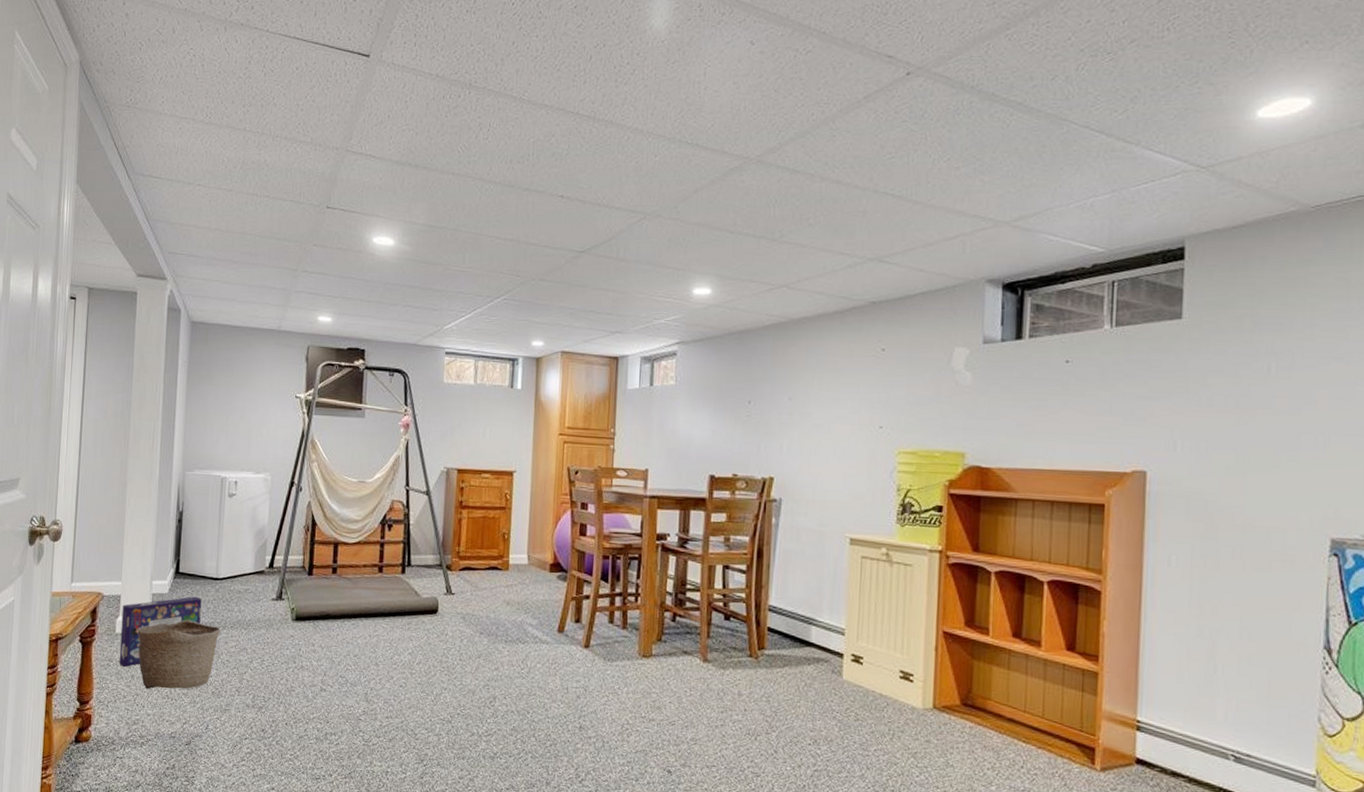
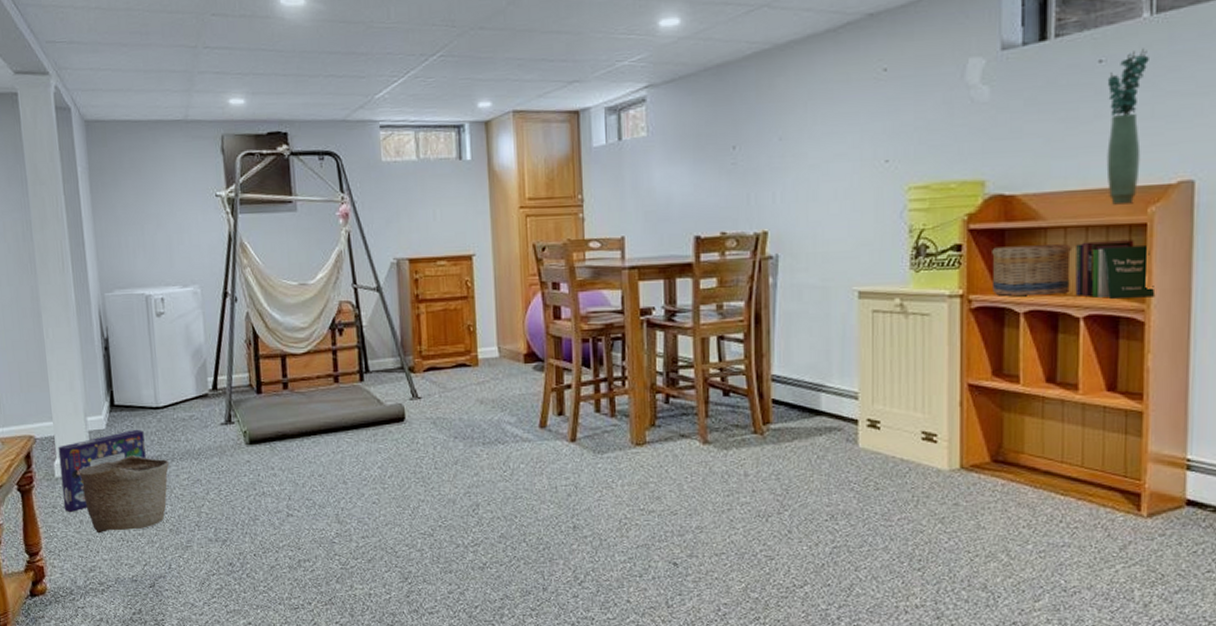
basket: none [968,511,1038,560] -> present [992,244,1071,297]
books: none [1040,515,1111,571] -> present [1075,240,1156,300]
vase: none [1070,354,1109,486] -> present [1106,48,1149,205]

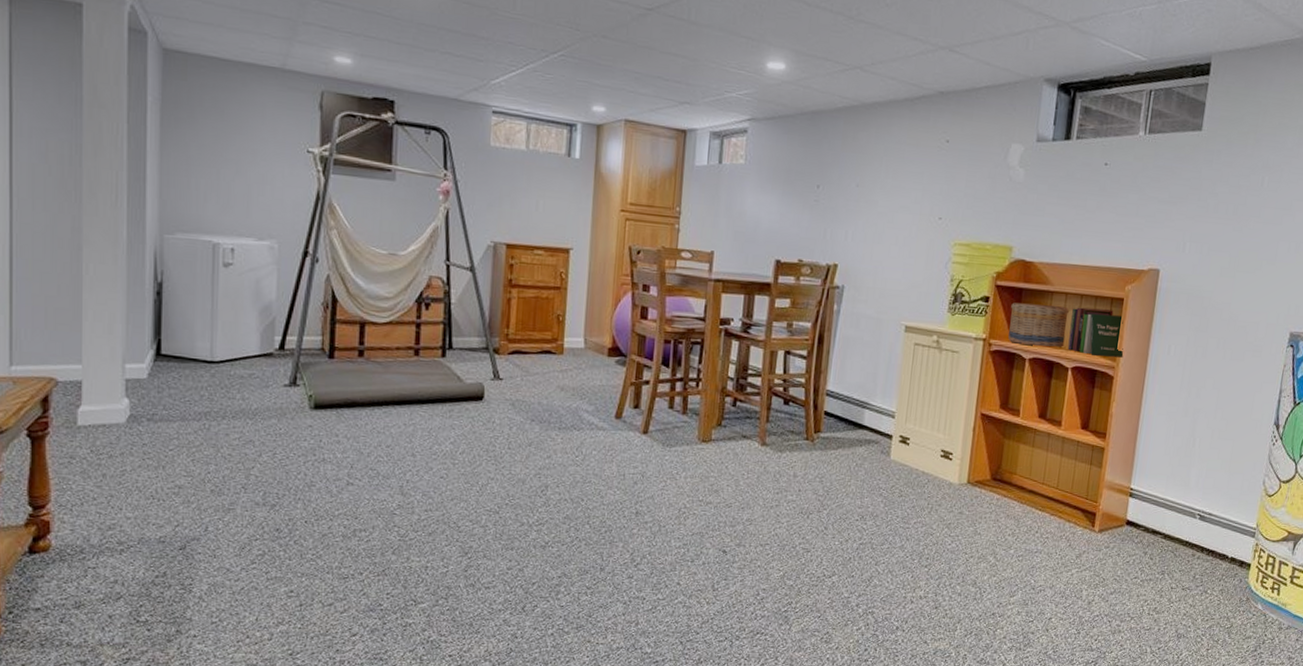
toy box: present [58,429,146,512] -> none [84,382,193,464]
basket: present [79,455,170,534] -> none [108,409,219,490]
vase: present [1106,48,1149,205] -> none [1100,159,1140,282]

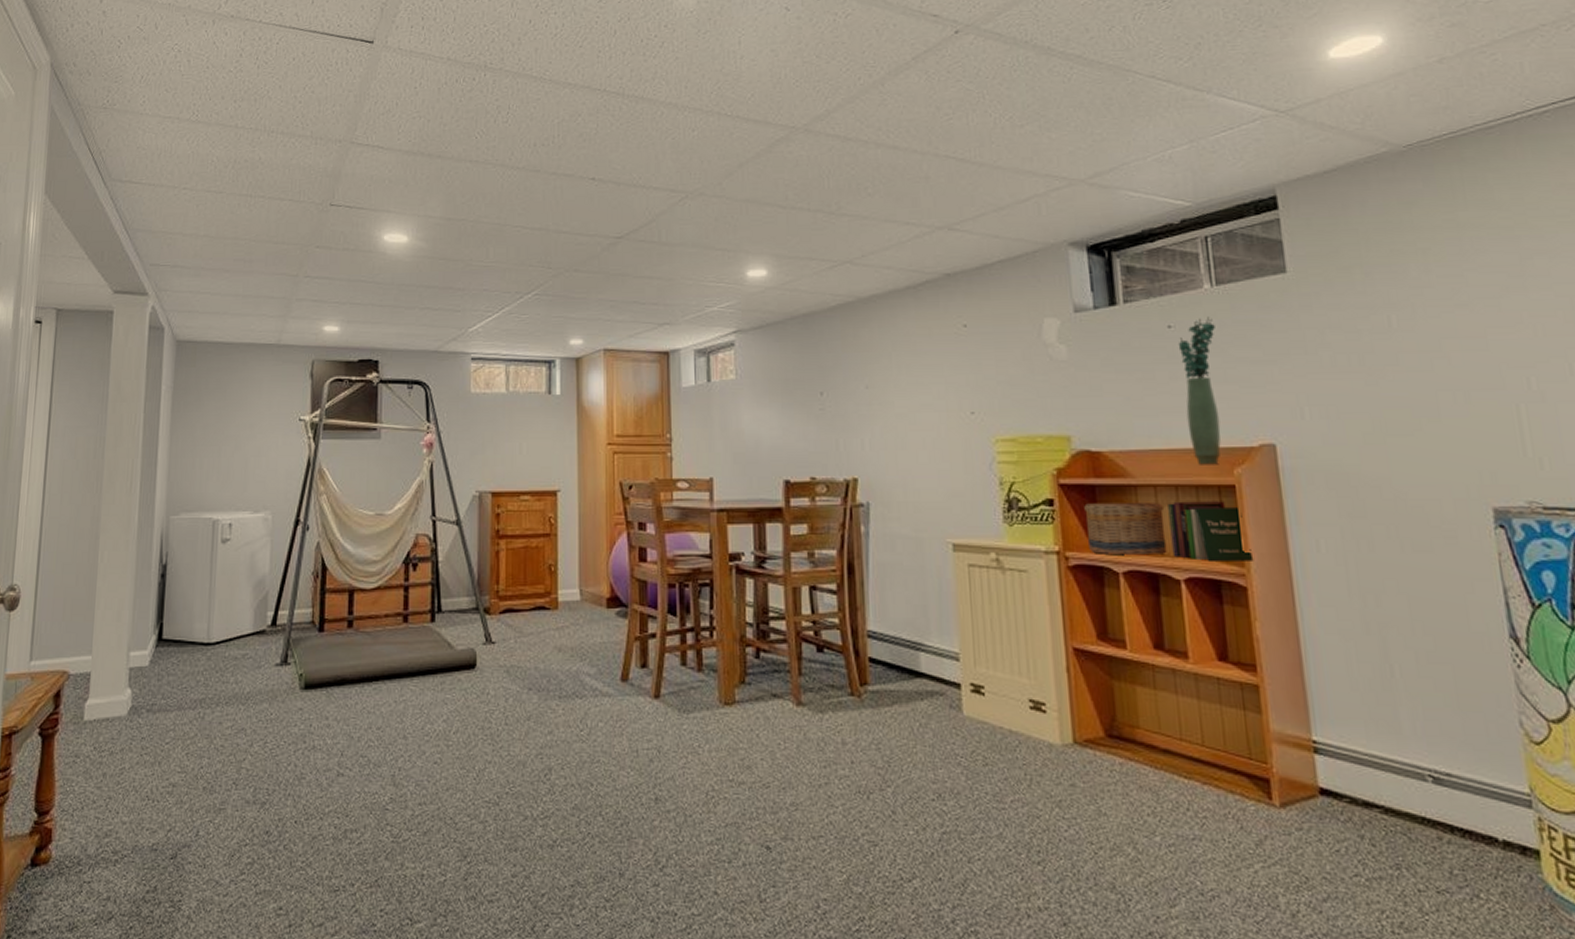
vase: none [1100,159,1140,282] -> present [1178,316,1221,465]

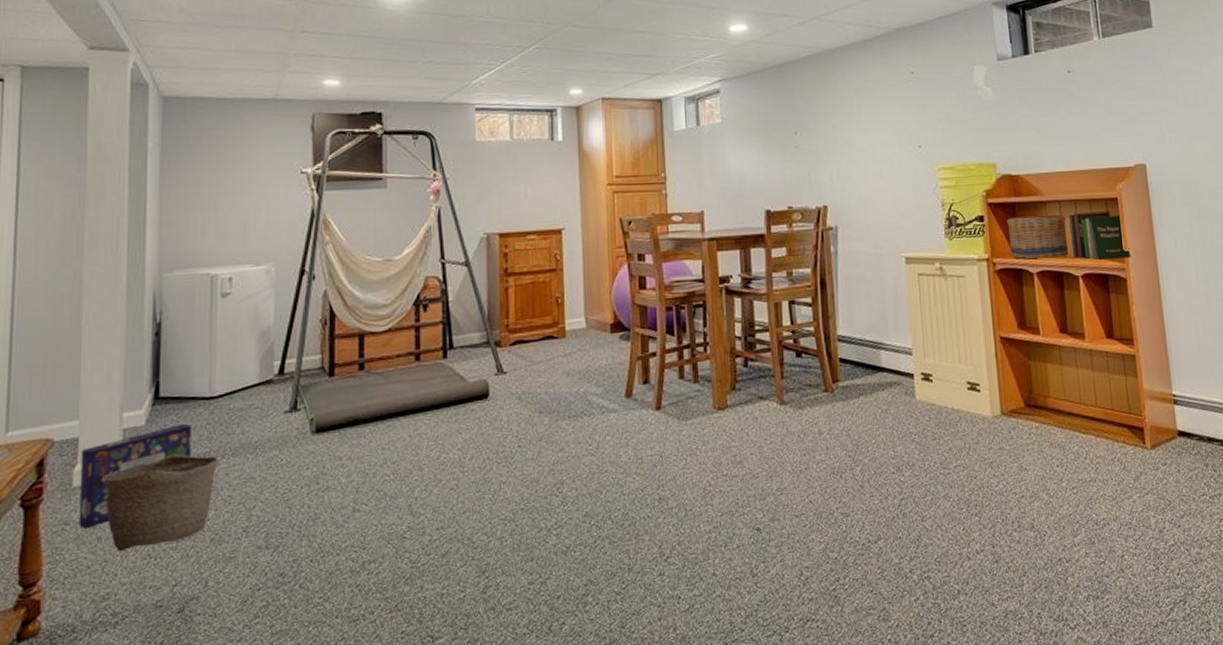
toy box: none [87,667,190,763] -> present [79,423,192,528]
basket: none [111,698,213,790] -> present [104,454,219,552]
vase: present [1178,316,1221,465] -> none [1075,63,1107,183]

